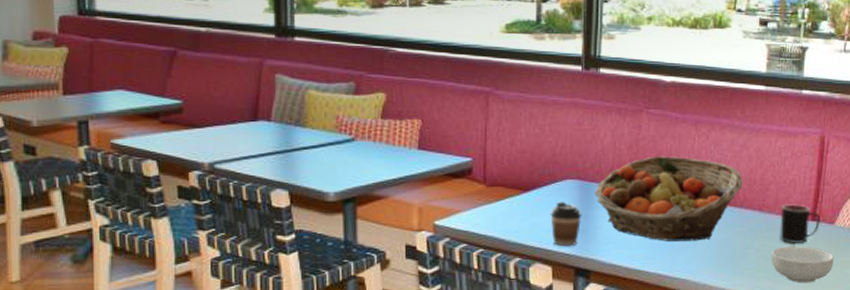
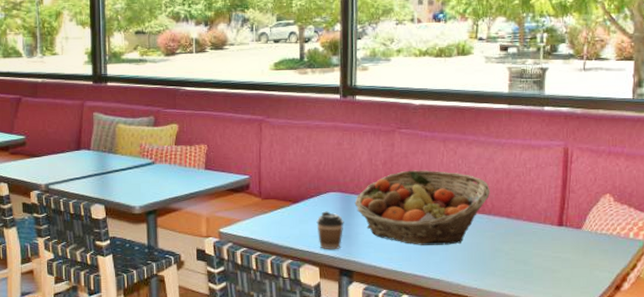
cereal bowl: present [771,247,834,283] -> none [520,250,582,284]
mug: present [780,204,821,245] -> none [528,211,568,248]

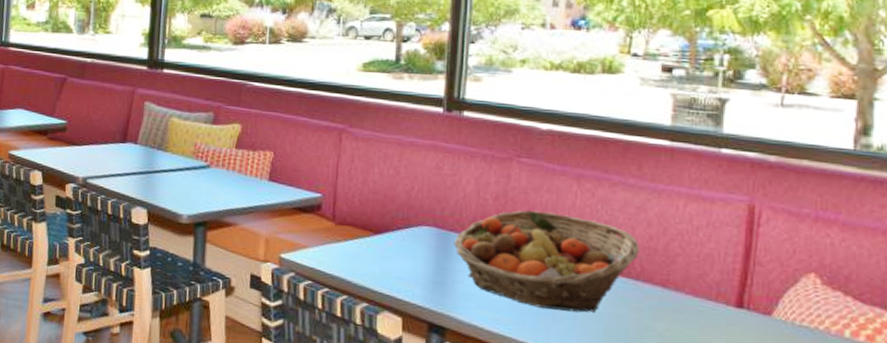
coffee cup: present [316,211,344,250] -> none [402,248,439,299]

